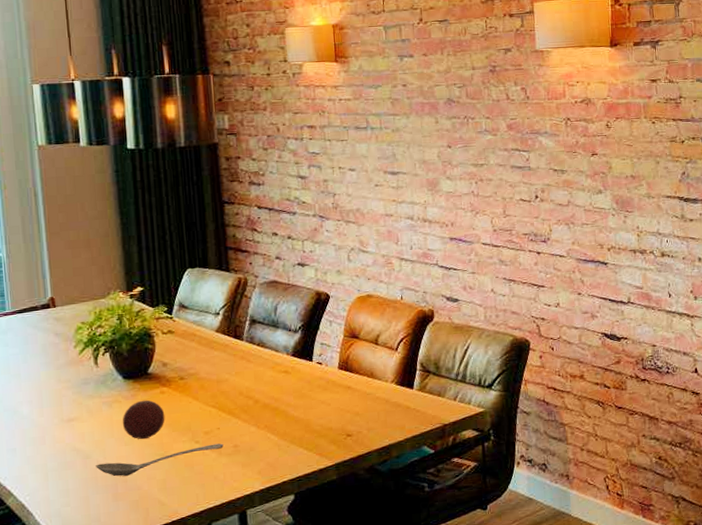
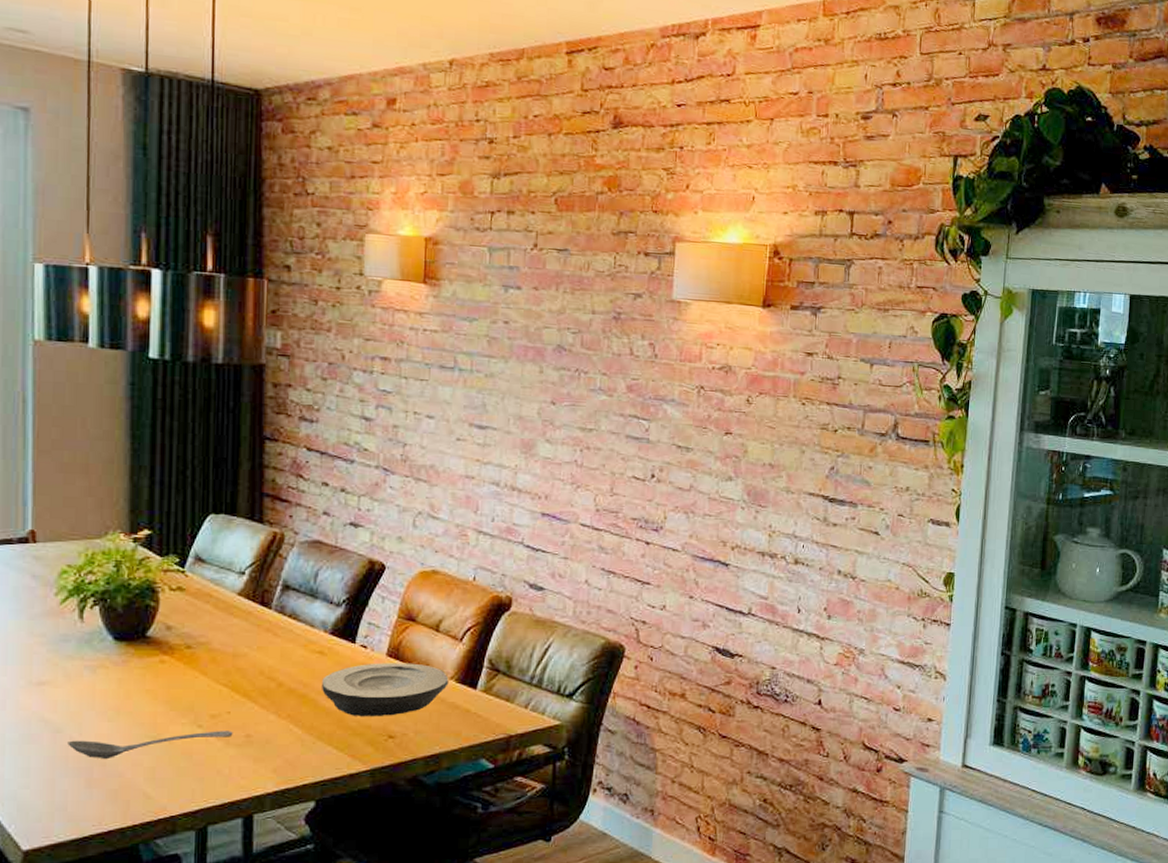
decorative ball: present [122,399,165,440] -> none [107,668,163,717]
plate: none [289,372,390,421] -> present [322,663,449,716]

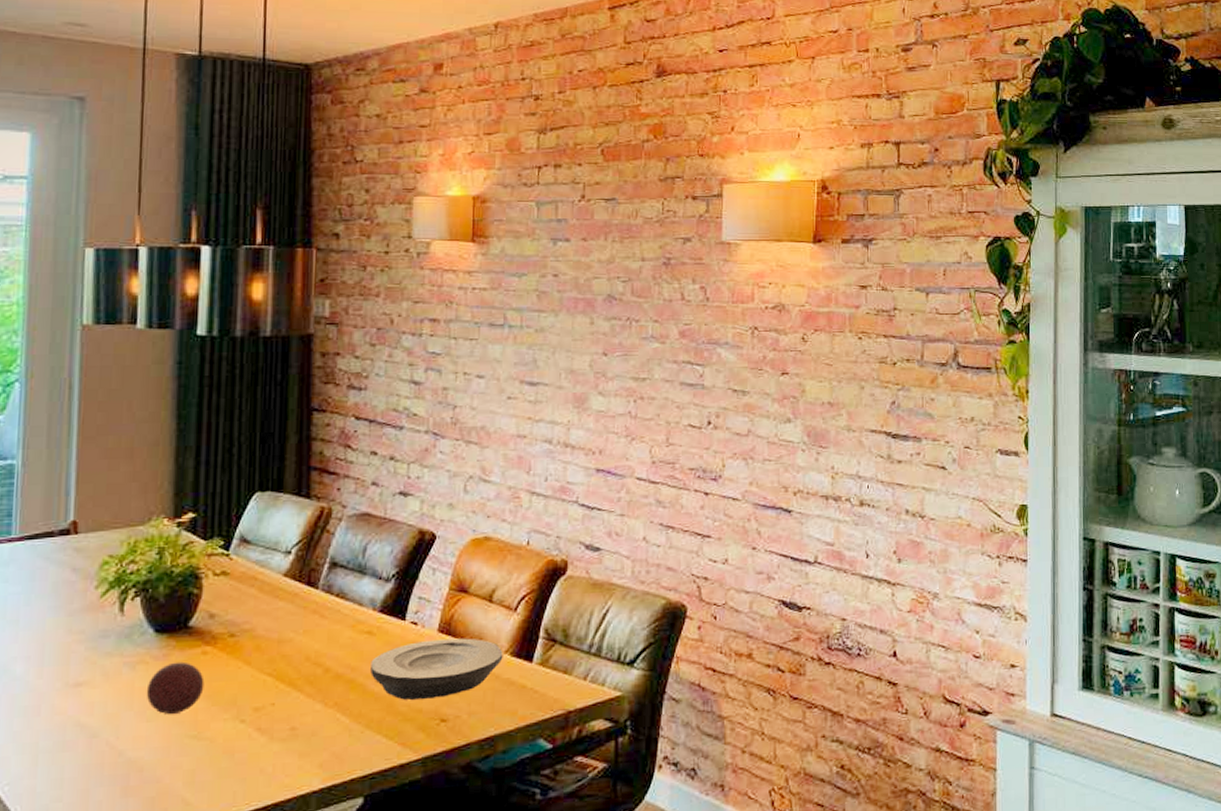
stirrer: present [68,731,233,760] -> none [104,724,277,765]
decorative ball: none [107,668,163,717] -> present [146,661,205,715]

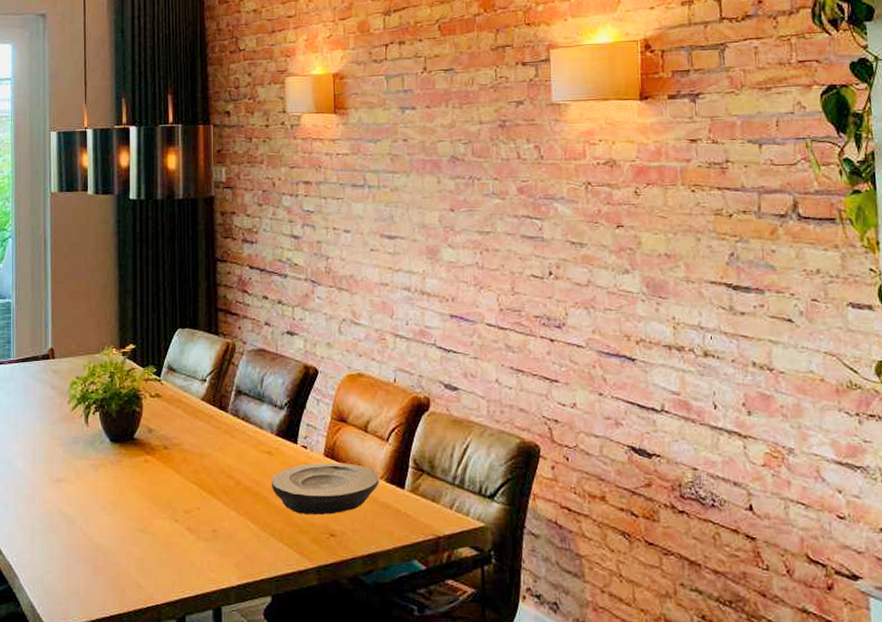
decorative ball: present [146,661,205,715] -> none [106,467,147,511]

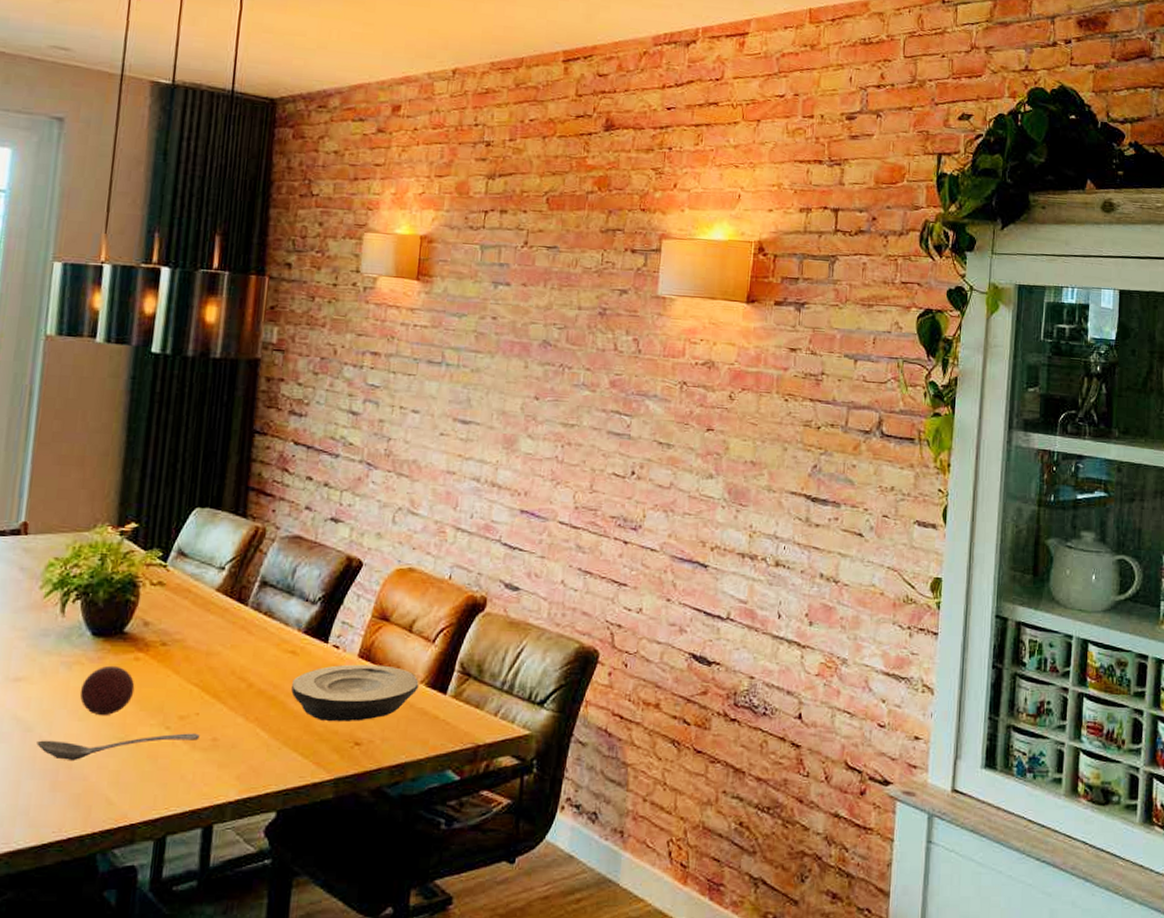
stirrer: none [79,525,202,550] -> present [36,733,200,762]
decorative ball: none [106,467,147,511] -> present [79,665,135,716]

